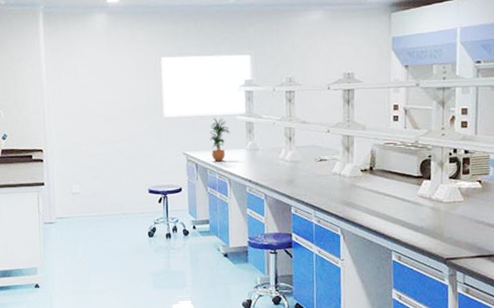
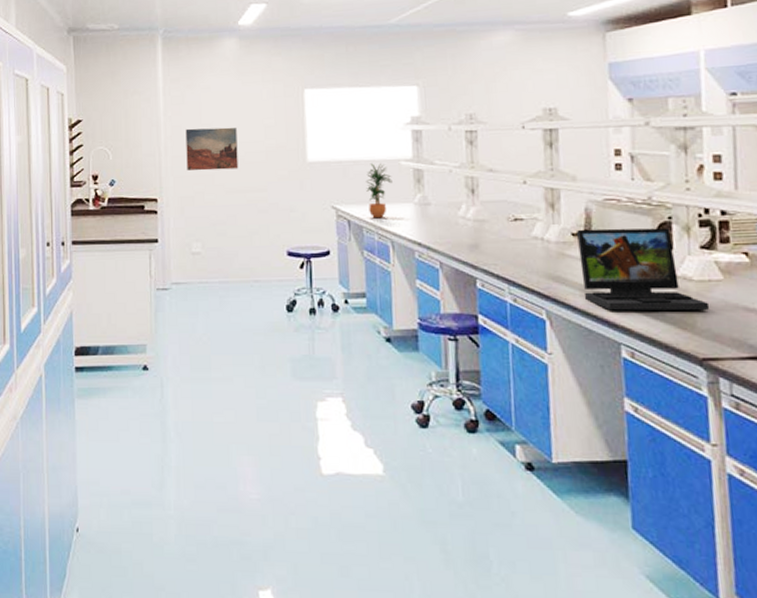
wall art: none [65,89,109,126] -> present [185,127,239,171]
laptop: none [365,164,453,227] -> present [577,228,710,311]

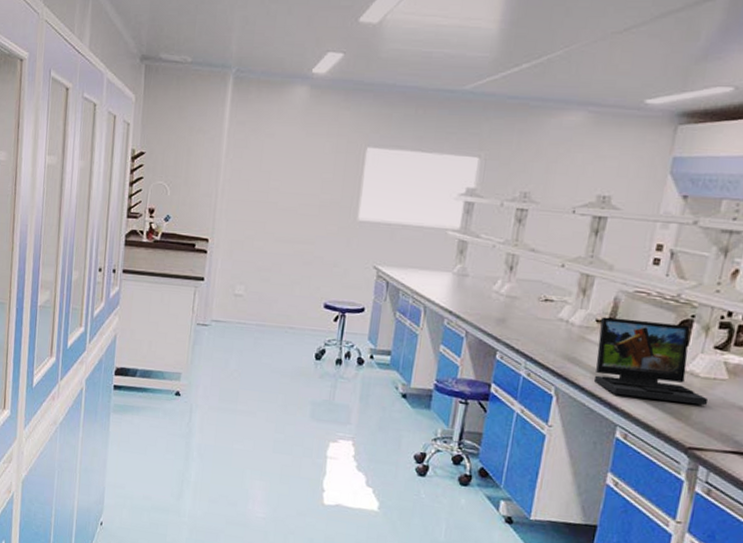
wall art: present [185,127,239,171] -> none [240,173,295,219]
potted plant: present [366,163,393,219] -> none [408,229,437,284]

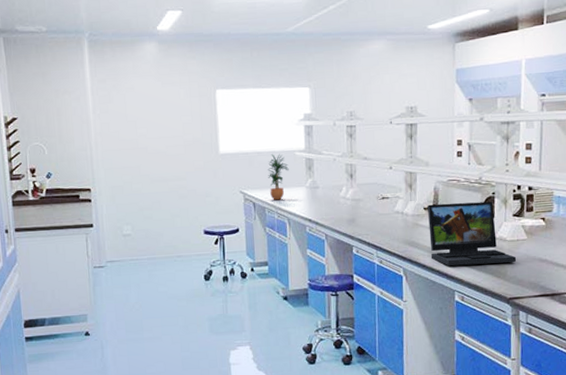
potted plant: none [408,229,437,284] -> present [267,153,289,201]

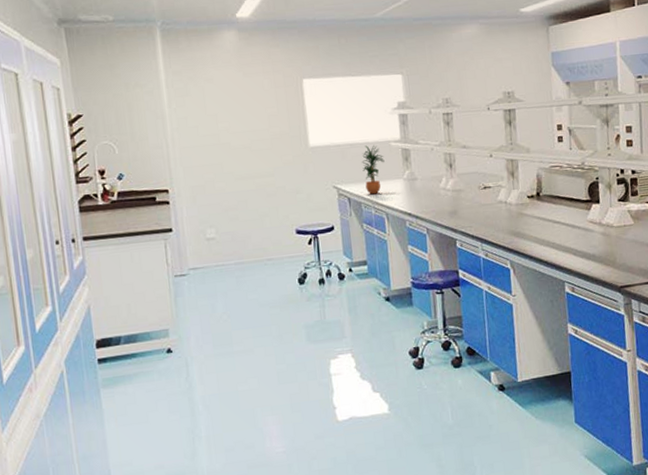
laptop: present [428,201,517,267] -> none [531,186,625,257]

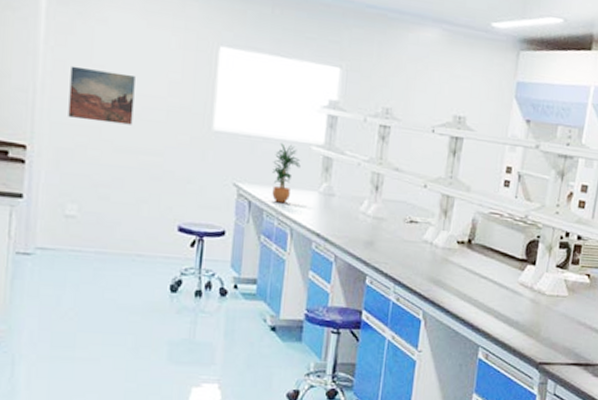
wall art: none [191,117,246,160] -> present [68,66,135,125]

